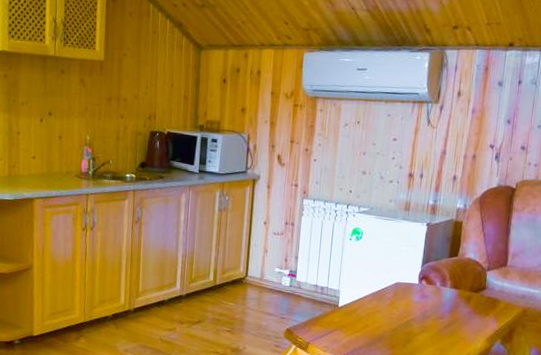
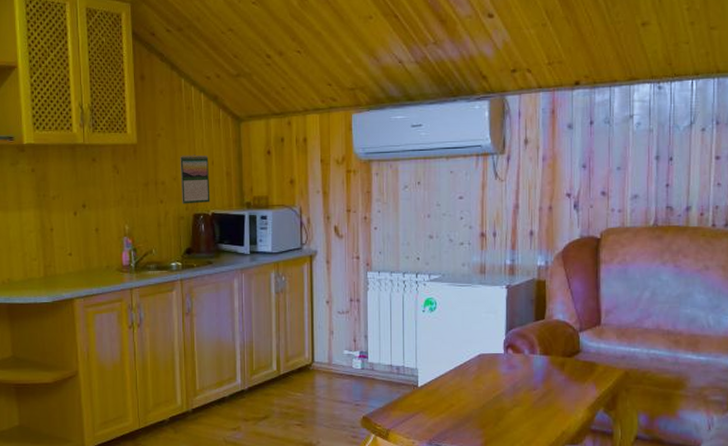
calendar: none [141,75,169,122] -> present [180,155,211,204]

